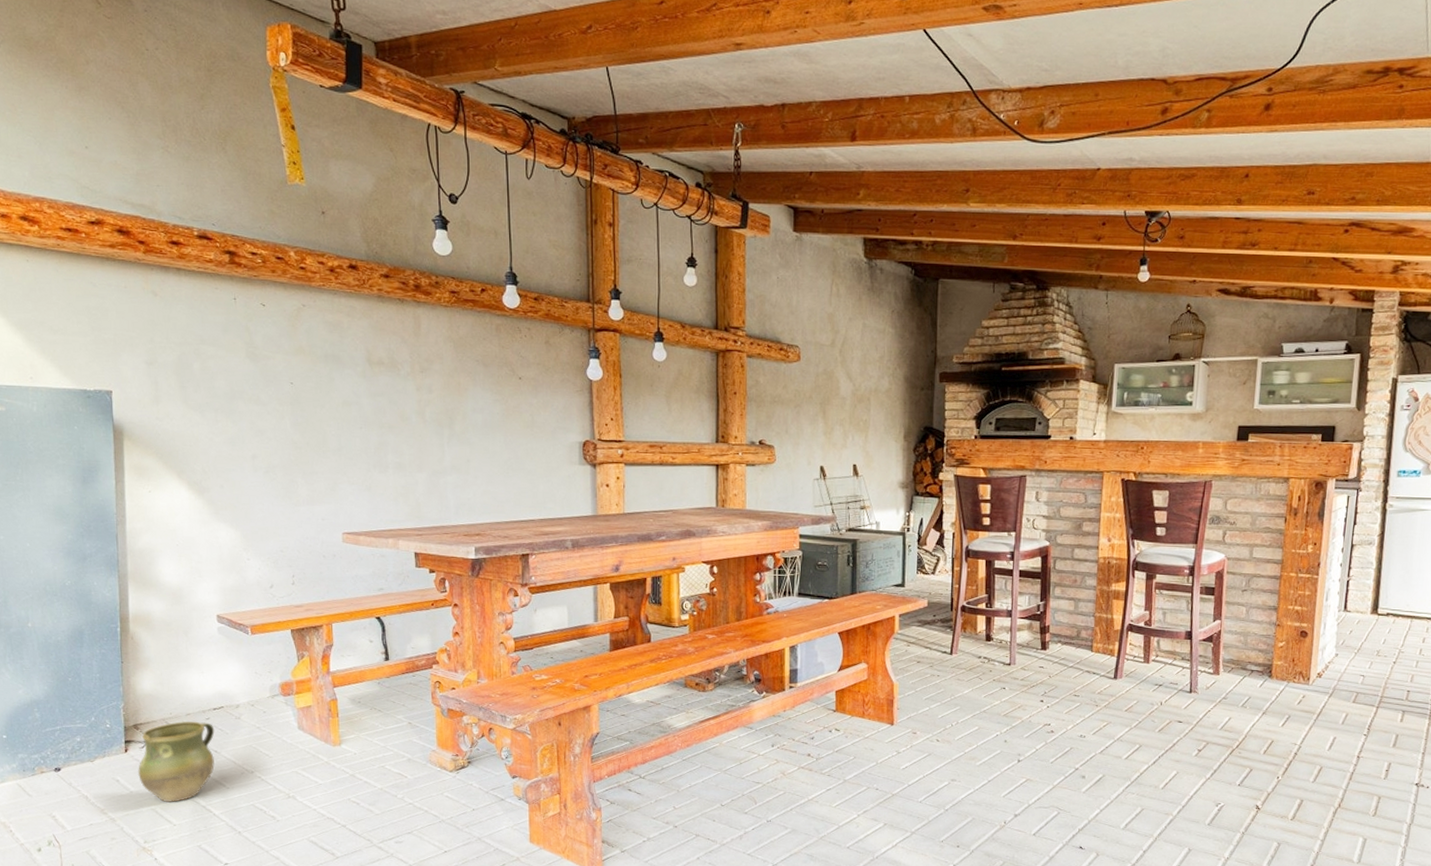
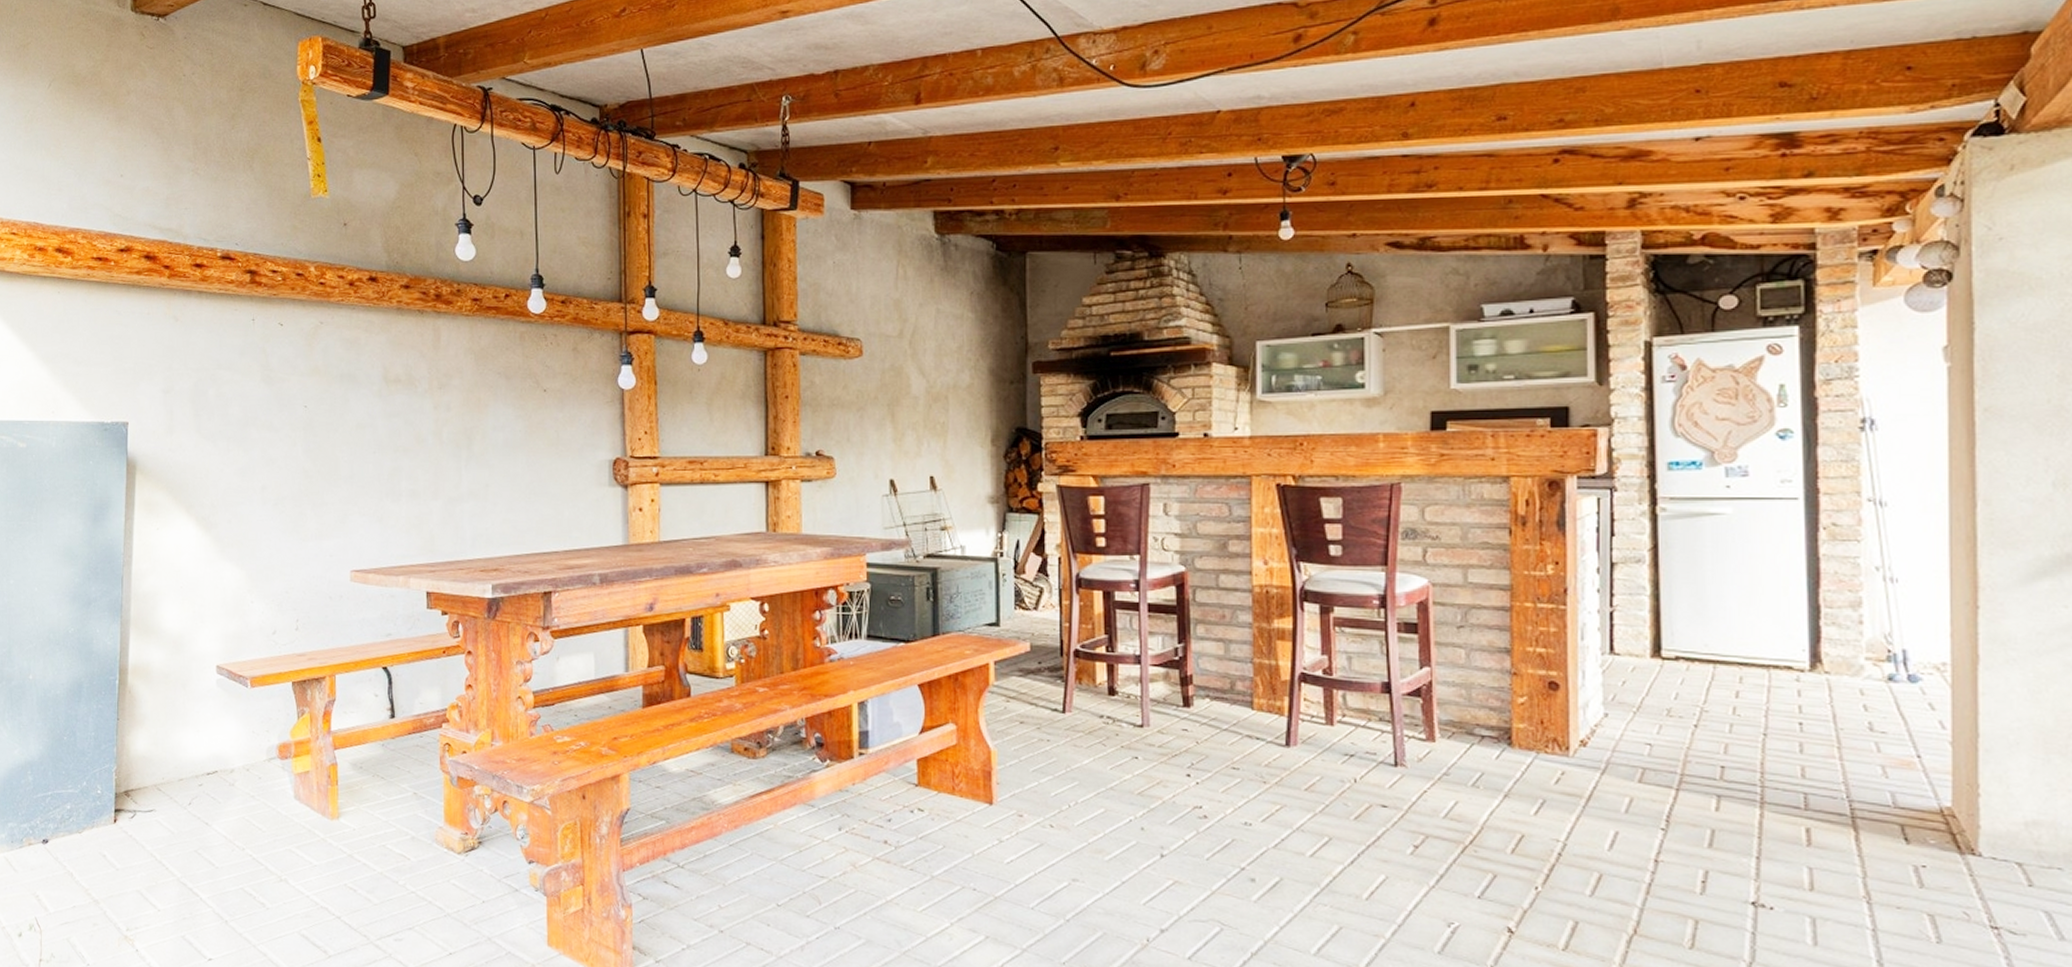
ceramic jug: present [138,721,215,803] -> none [126,787,207,884]

